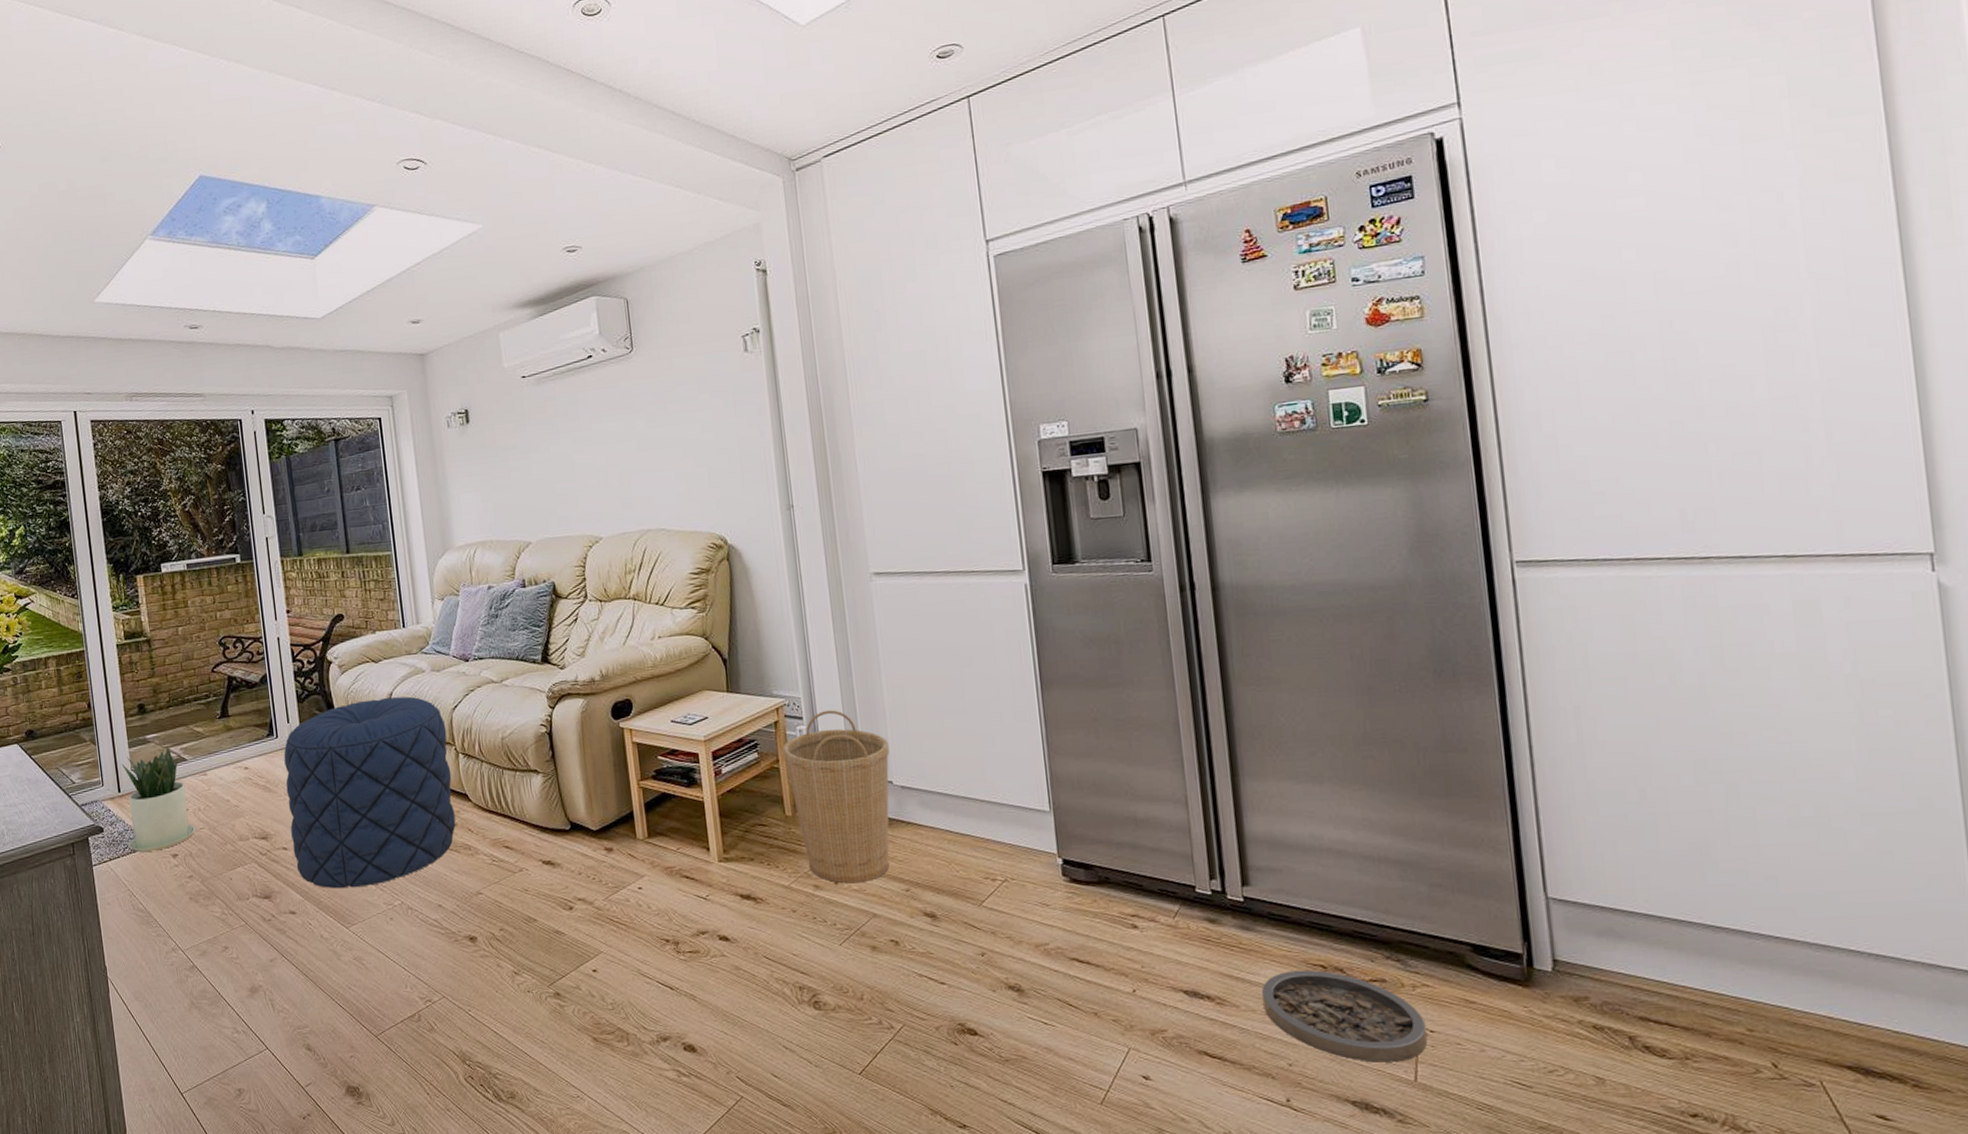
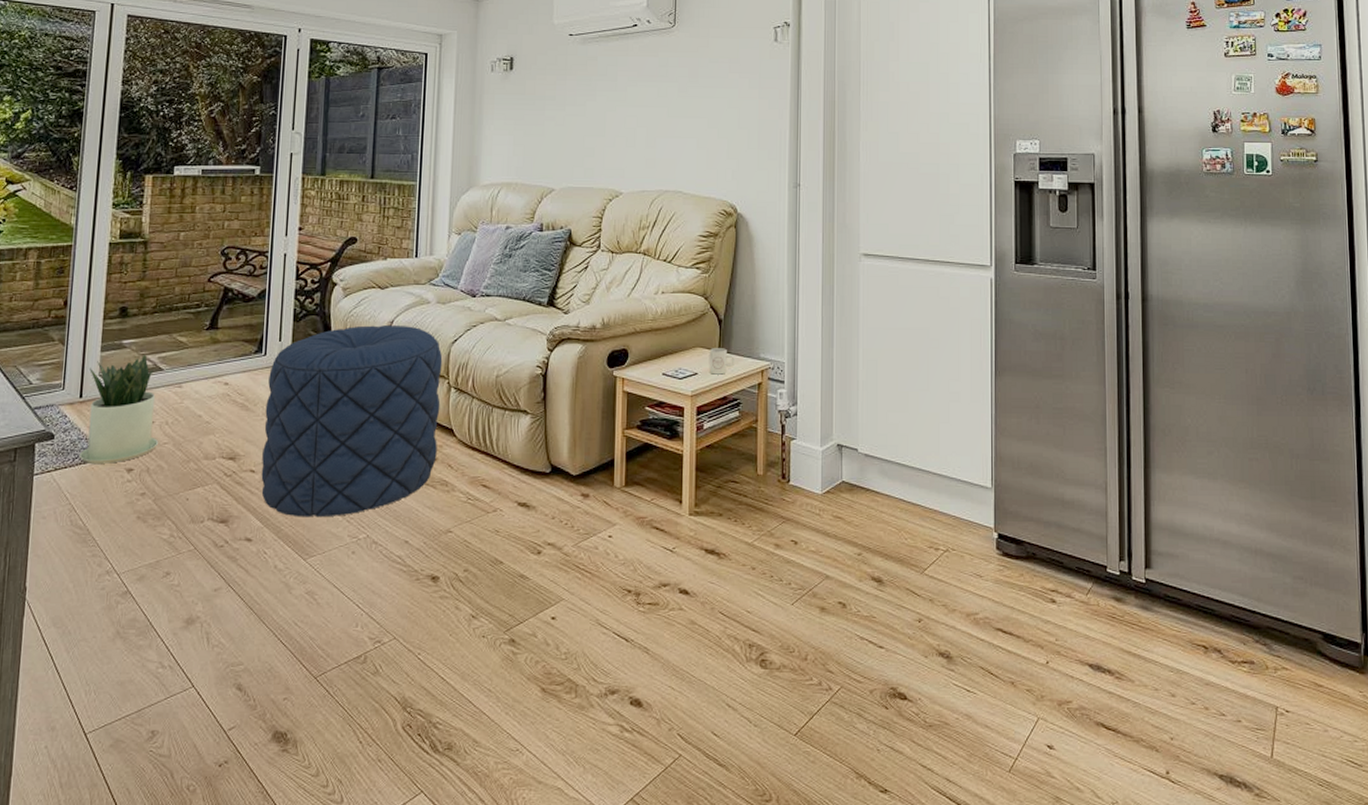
mug: none [717,688,746,717] -> present [708,348,735,375]
basket: present [782,710,890,884] -> none [762,377,858,545]
pet bowl: present [1262,969,1428,1063] -> none [1154,649,1284,739]

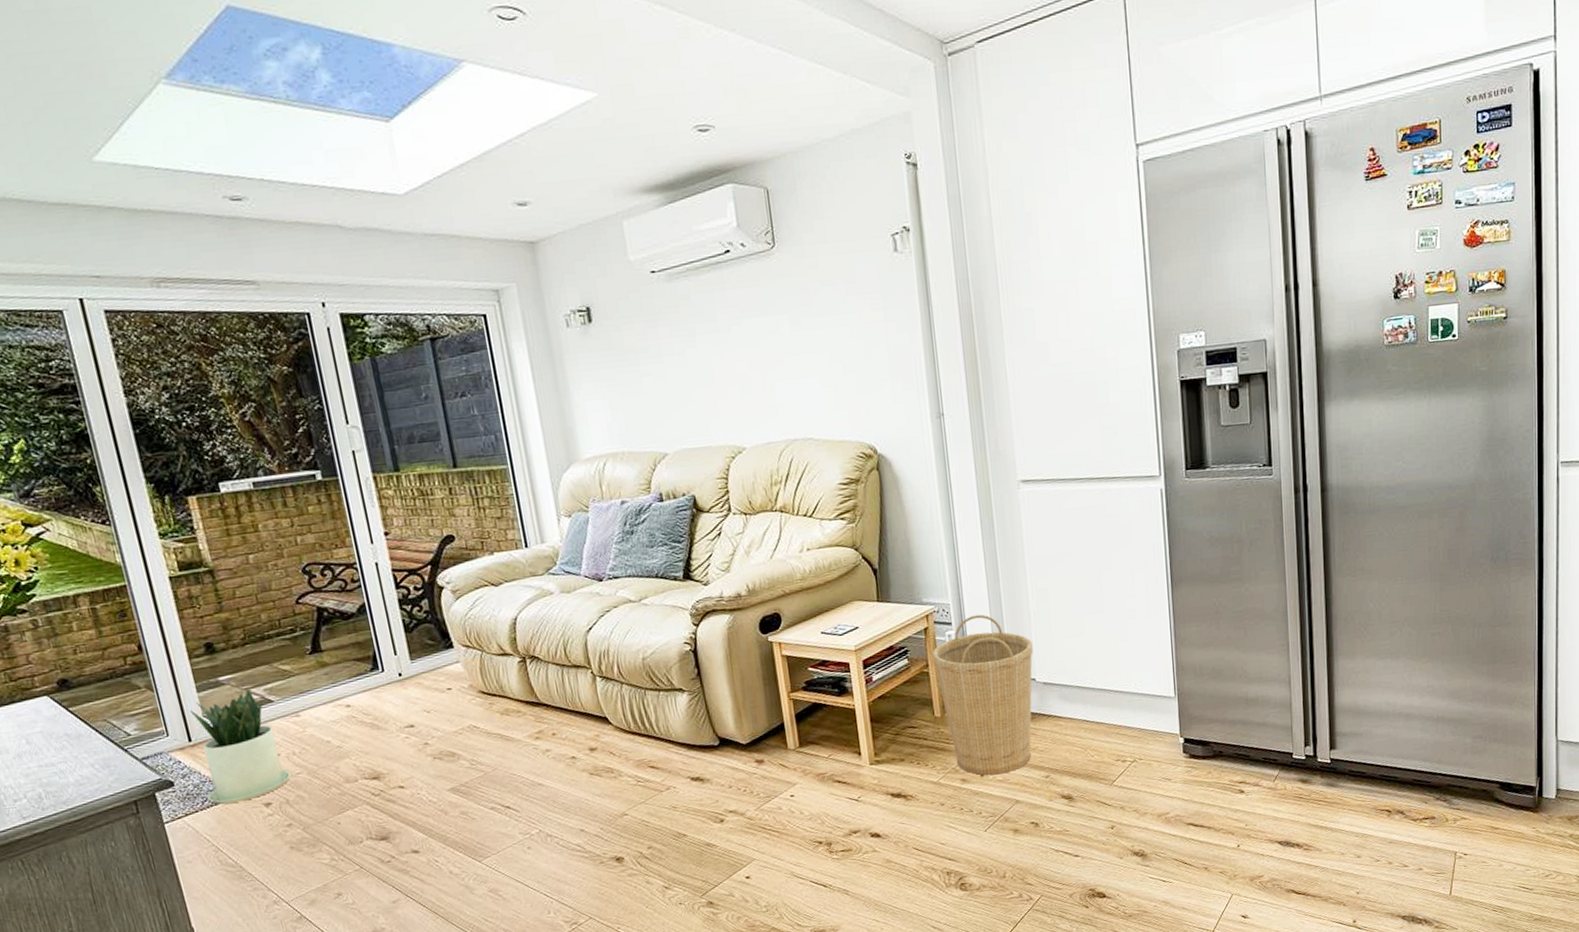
pouf: present [261,325,443,518] -> none [392,620,596,824]
mug: present [708,348,735,375] -> none [867,598,897,626]
basket: none [762,377,858,545] -> present [932,614,1033,776]

